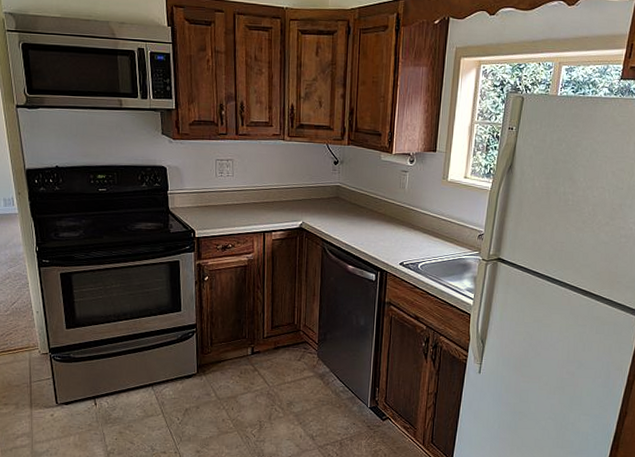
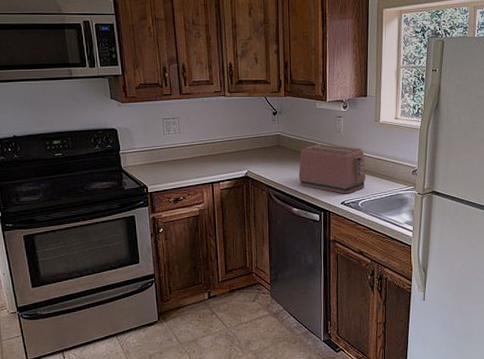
toaster: none [356,199,429,254] -> present [298,144,366,194]

